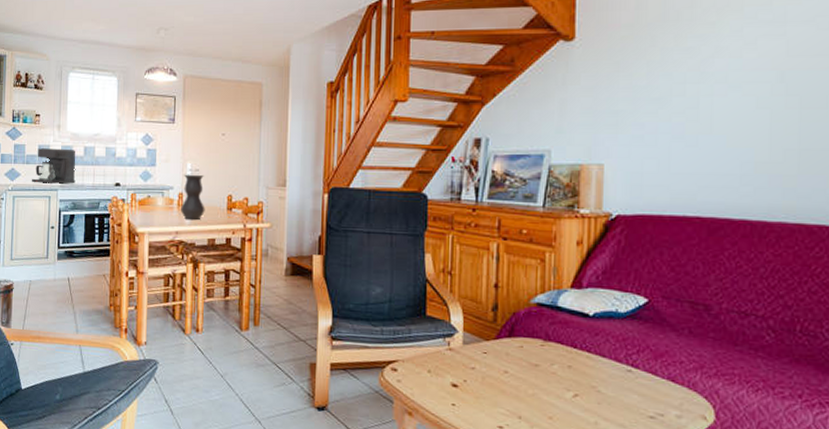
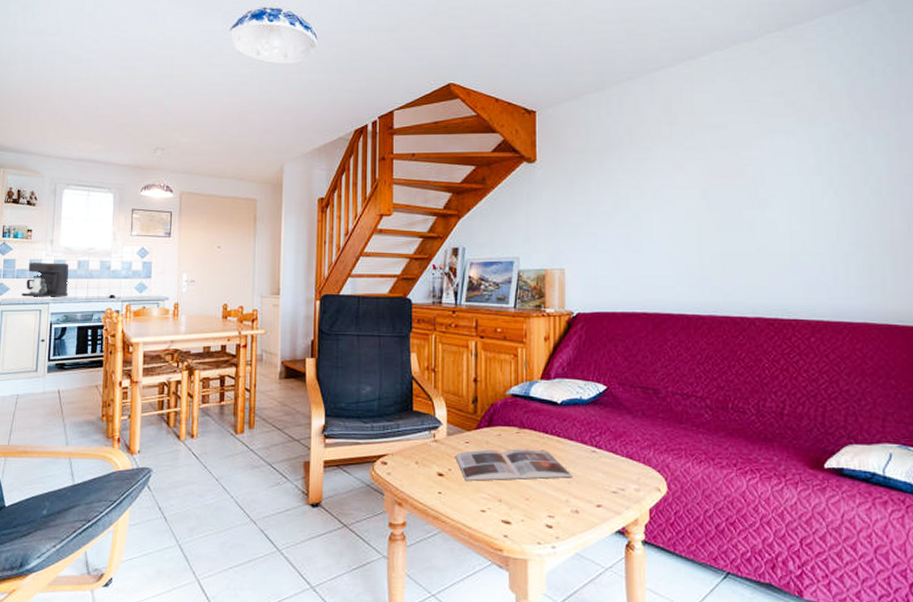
vase: present [181,174,205,221] -> none [176,285,201,329]
magazine: none [471,361,603,398] -> present [455,449,572,481]

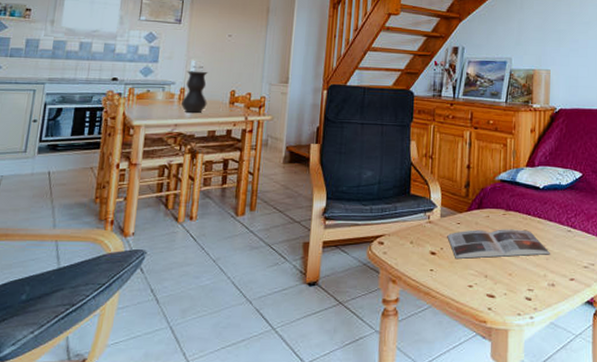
coffee maker: present [21,263,69,298] -> none [13,42,69,78]
vase: none [176,285,201,329] -> present [181,70,209,114]

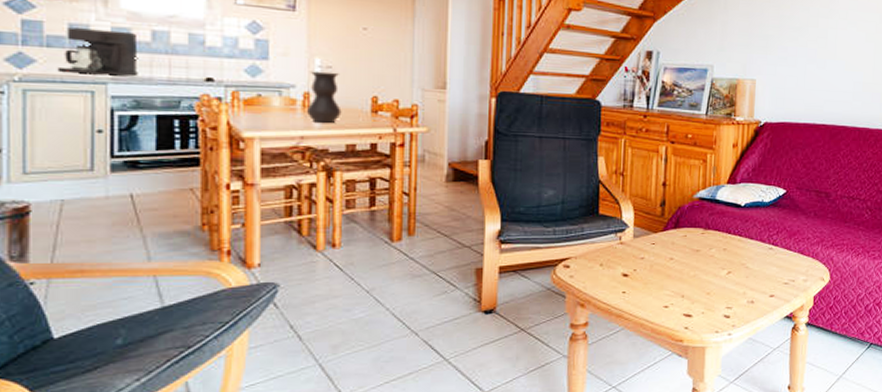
coffee maker: none [13,42,69,78] -> present [57,27,138,77]
magazine: present [447,229,550,259] -> none [641,248,750,280]

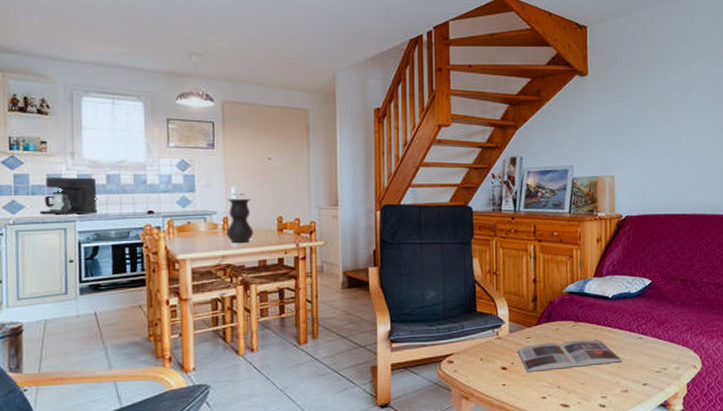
magazine: none [641,248,750,280] -> present [517,339,622,372]

